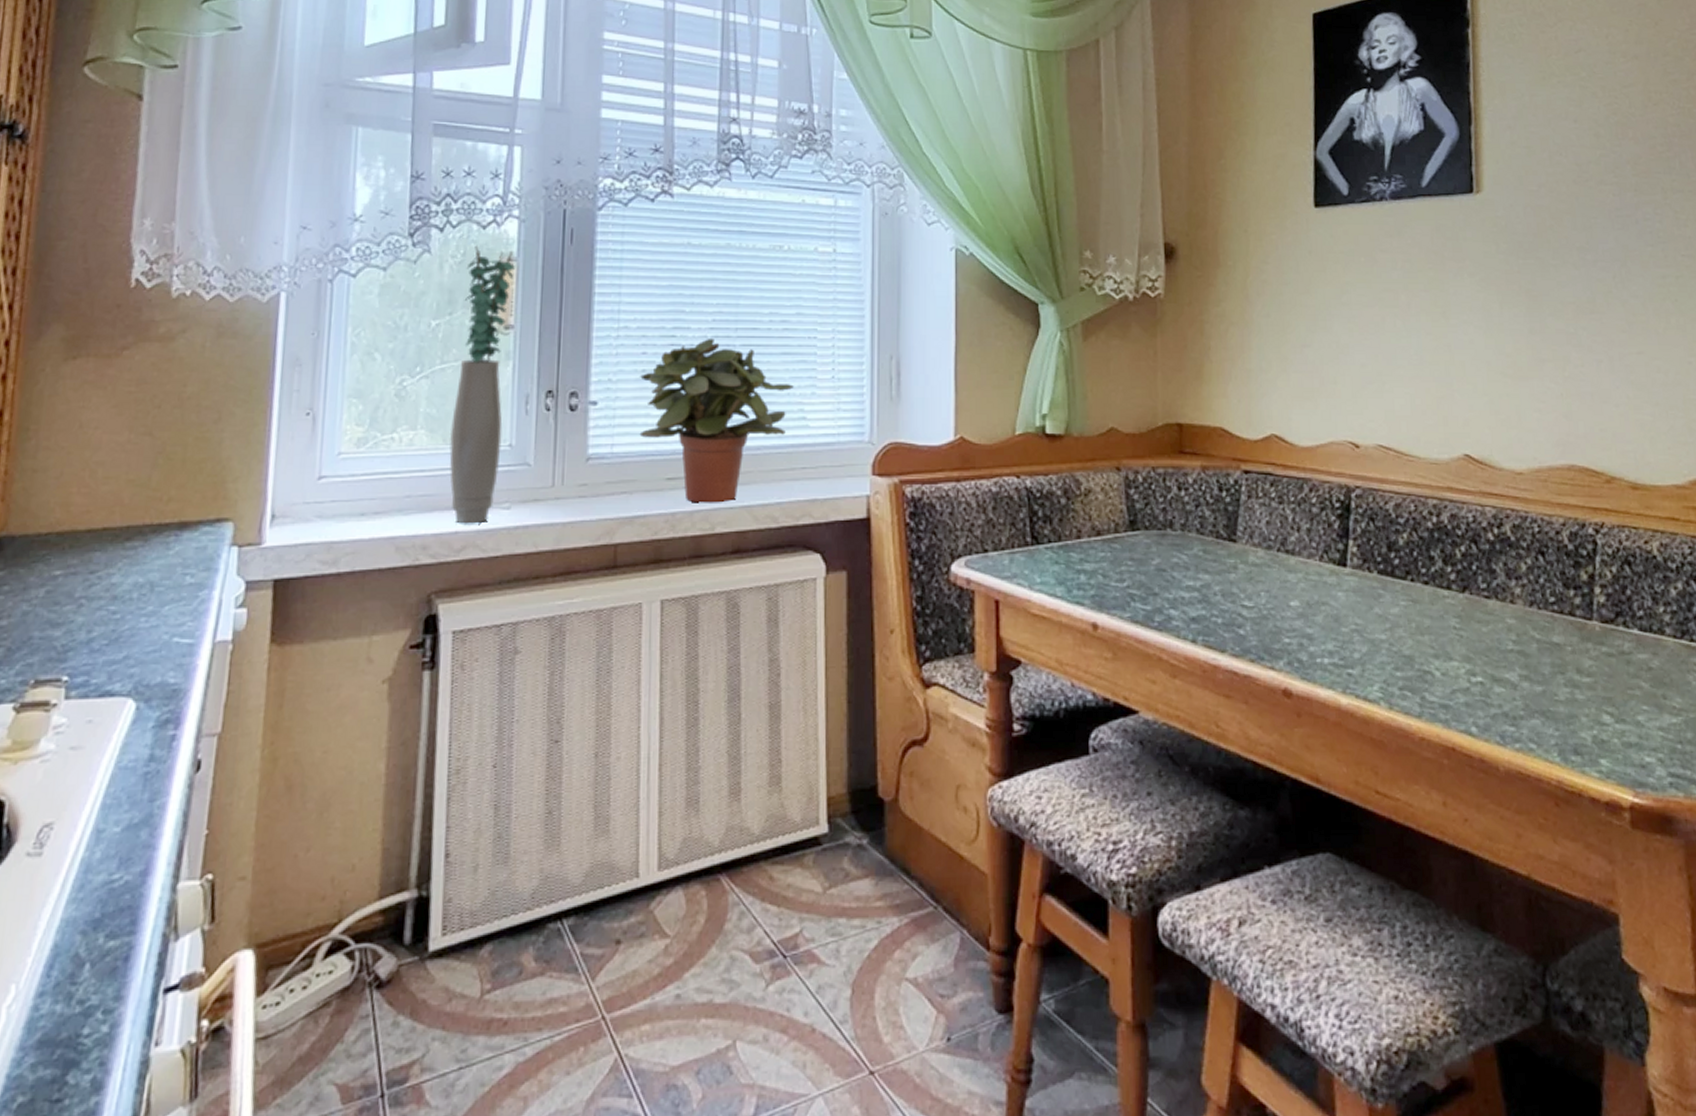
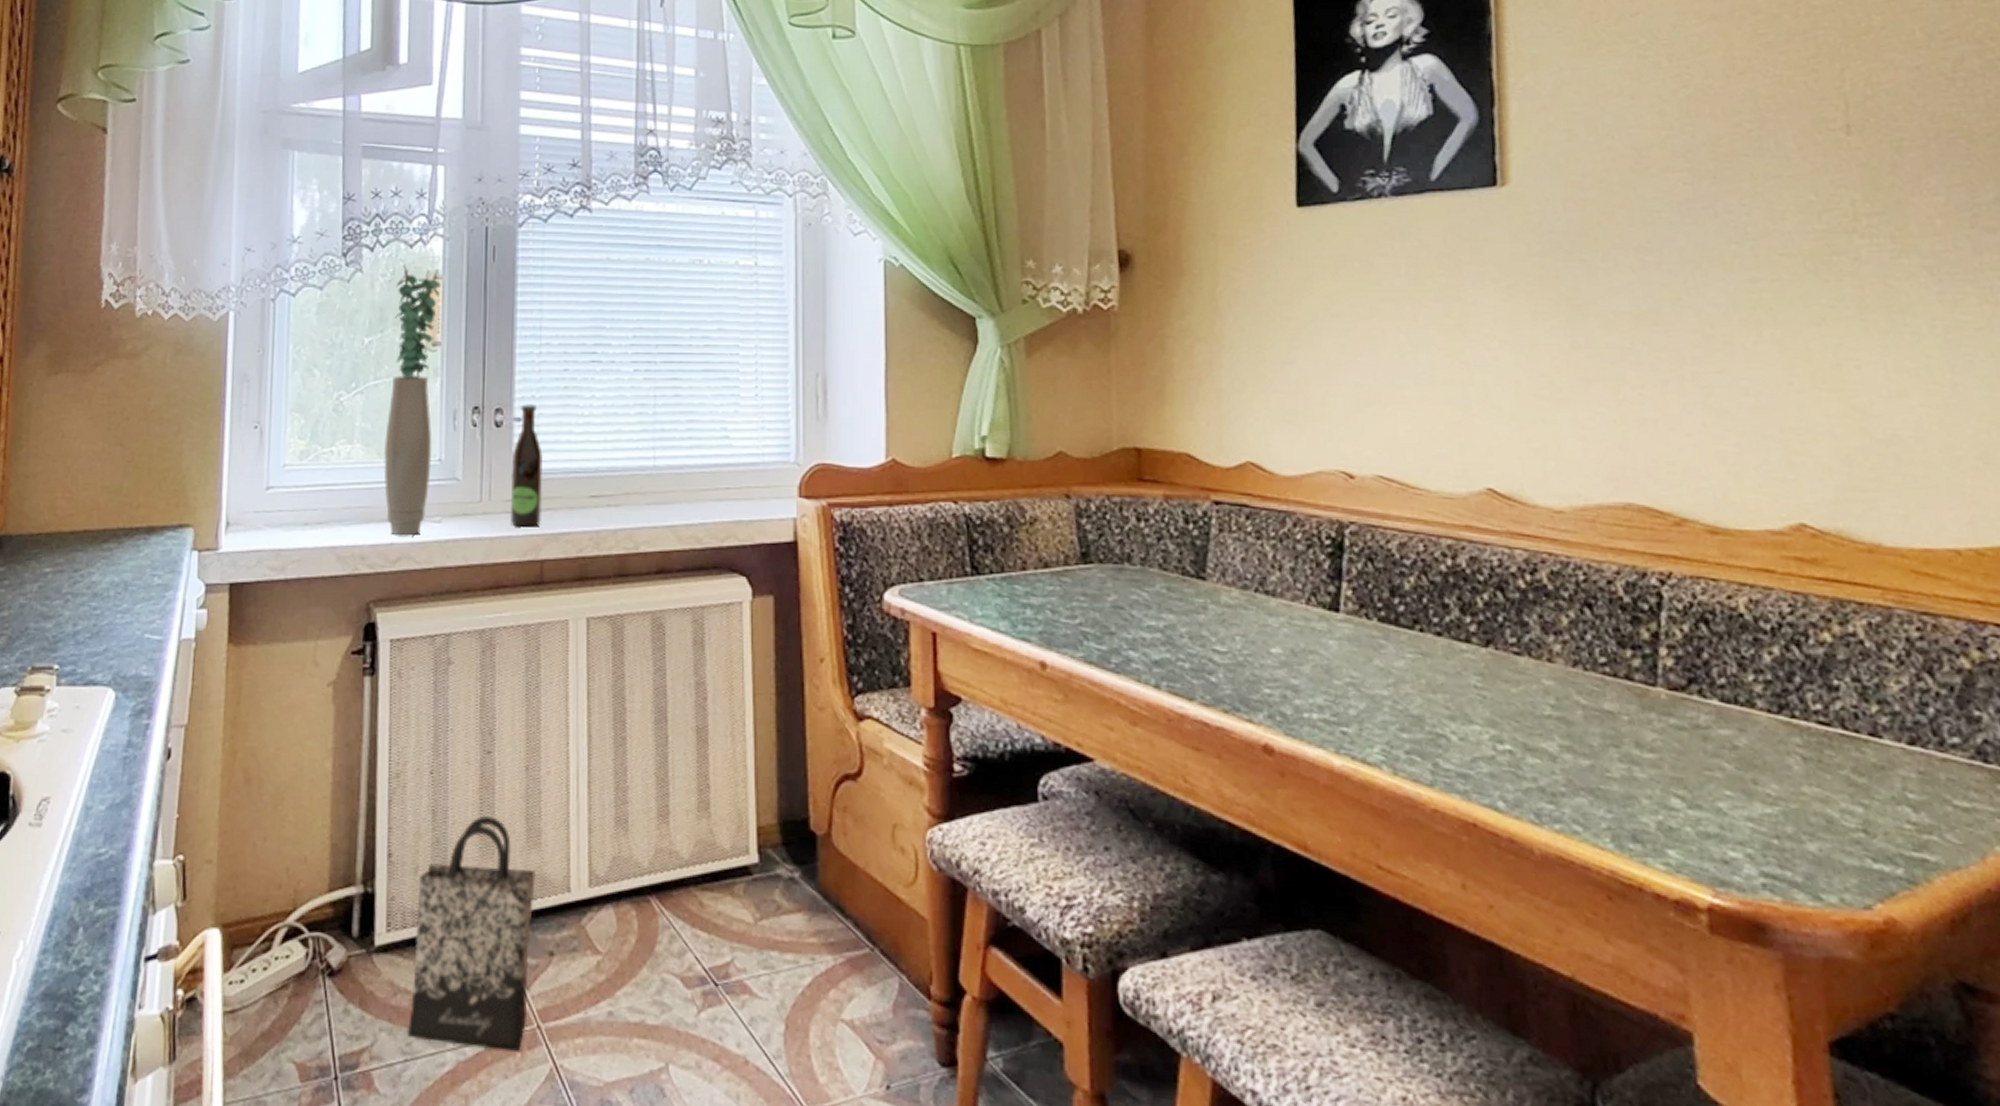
shopping bag: none [462,806,603,1047] -> present [407,815,536,1051]
bottle: none [584,388,619,511] -> present [511,404,543,527]
potted plant: present [639,339,794,503] -> none [561,355,716,522]

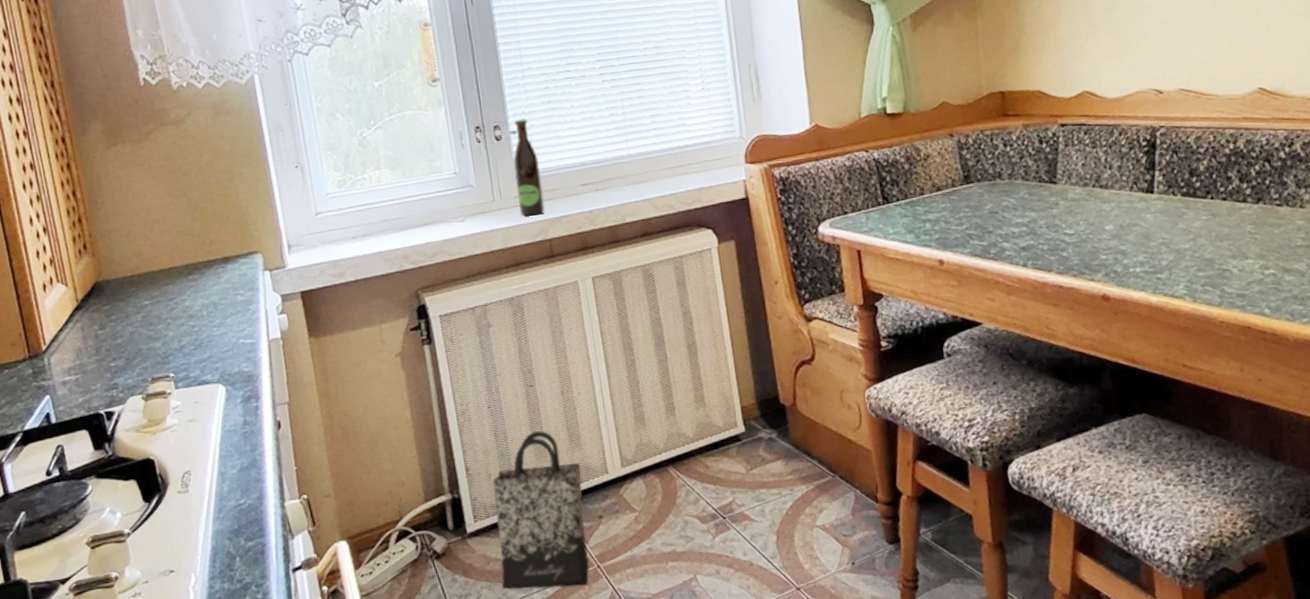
vase: present [383,264,441,538] -> none [392,16,451,238]

